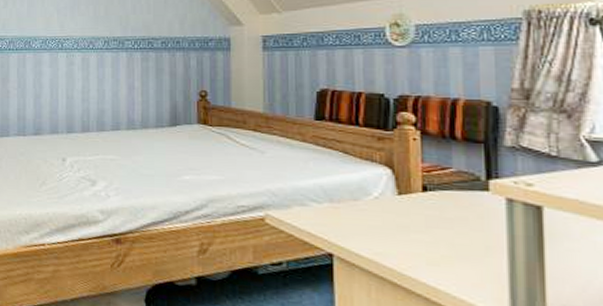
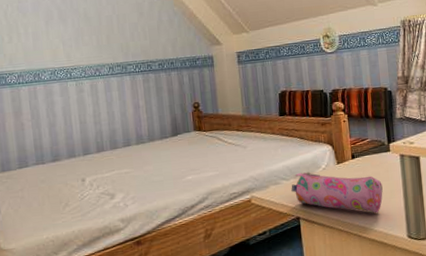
pencil case: none [324,197,472,274] -> present [291,172,383,214]

